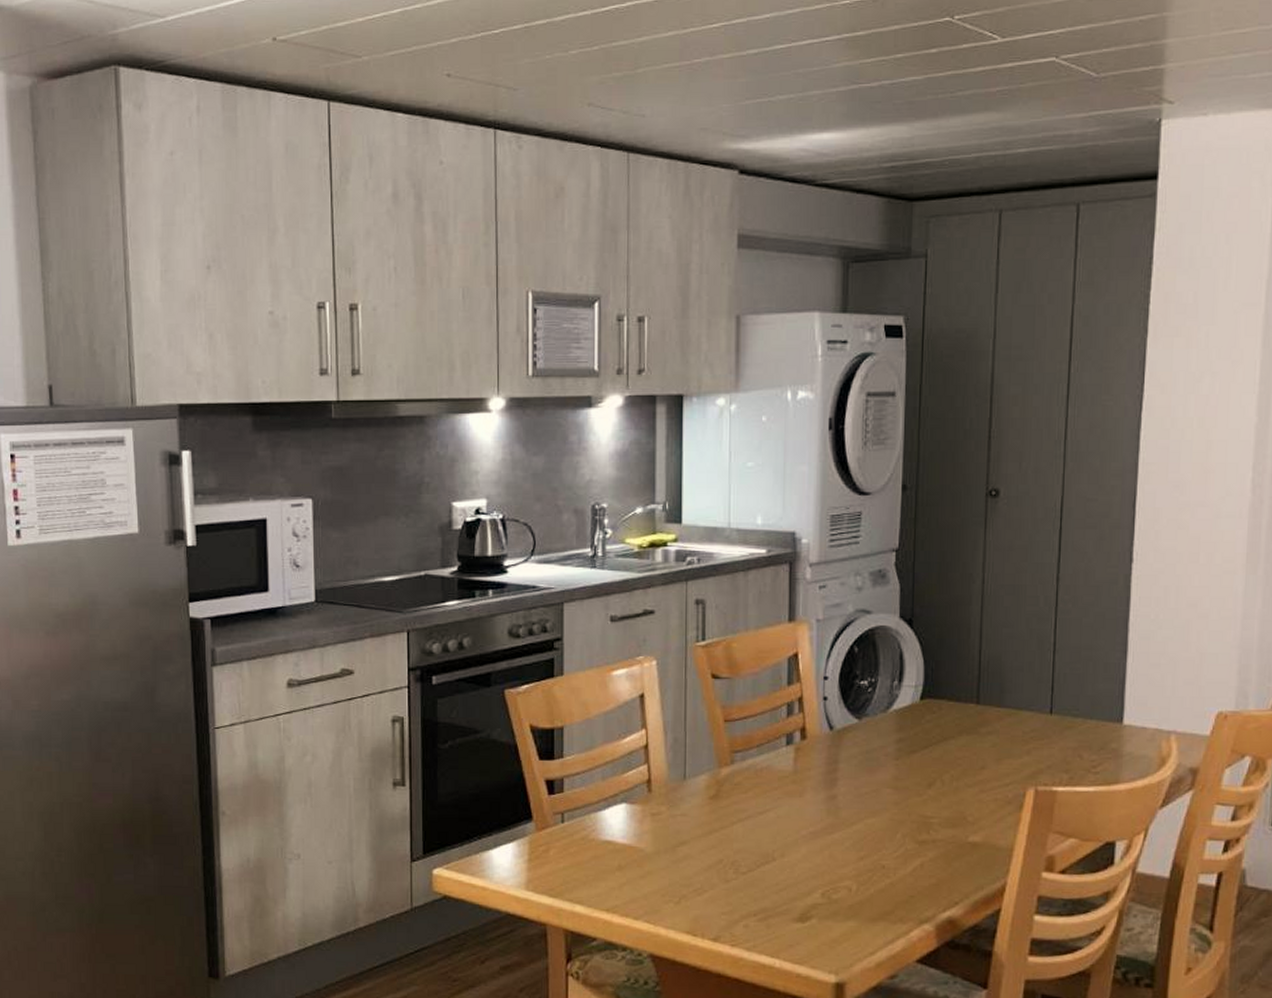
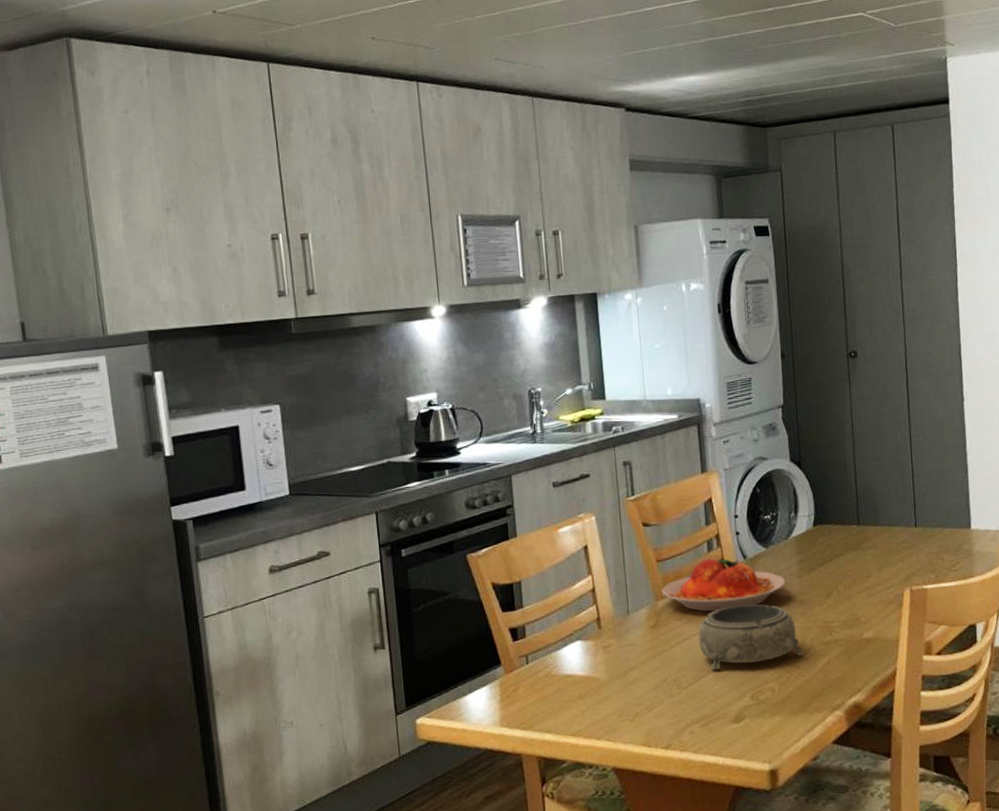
plate: none [727,725,878,788] -> present [661,559,785,612]
decorative bowl: none [766,784,892,858] -> present [699,604,804,671]

